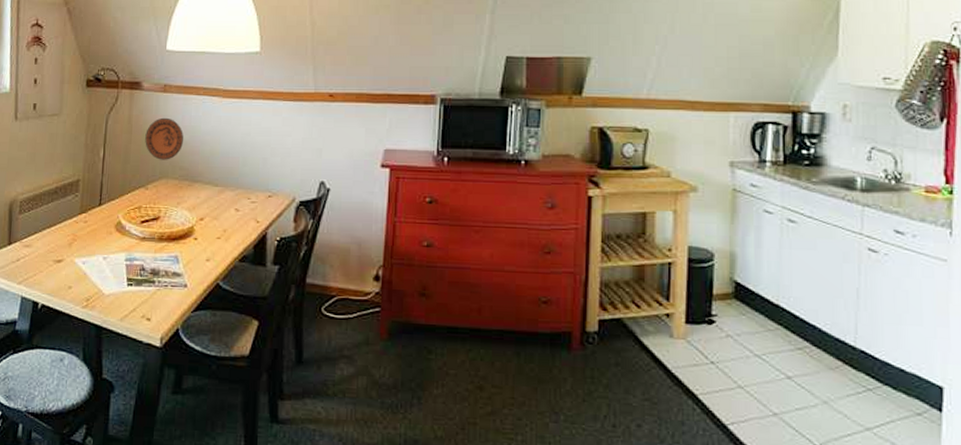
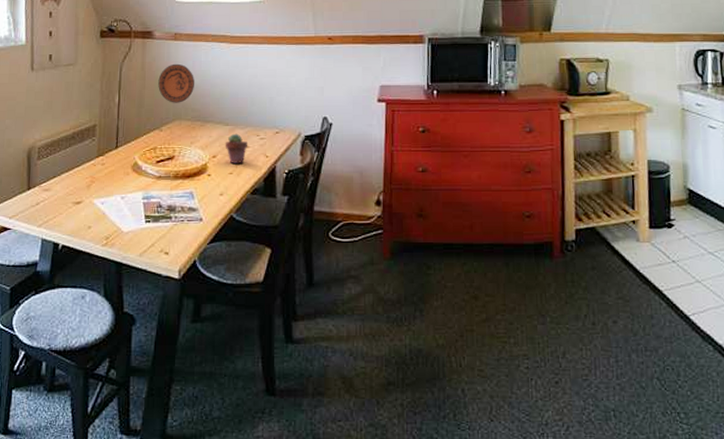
potted succulent: none [213,195,239,228] -> present [225,133,248,163]

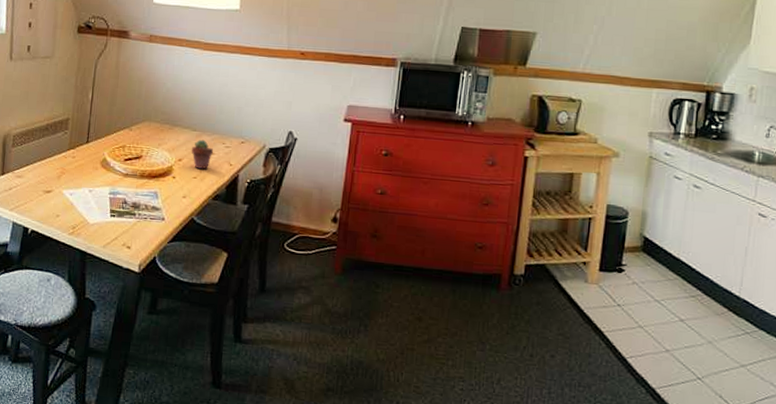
decorative plate: present [158,63,194,103] -> none [130,65,166,105]

